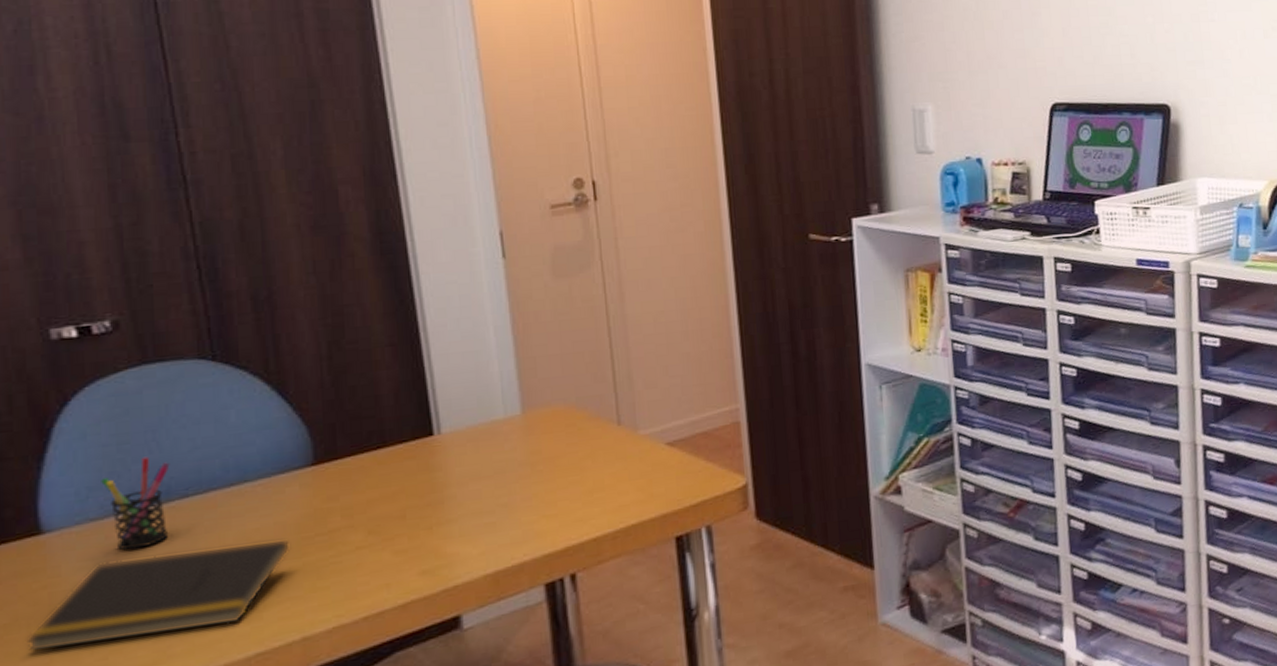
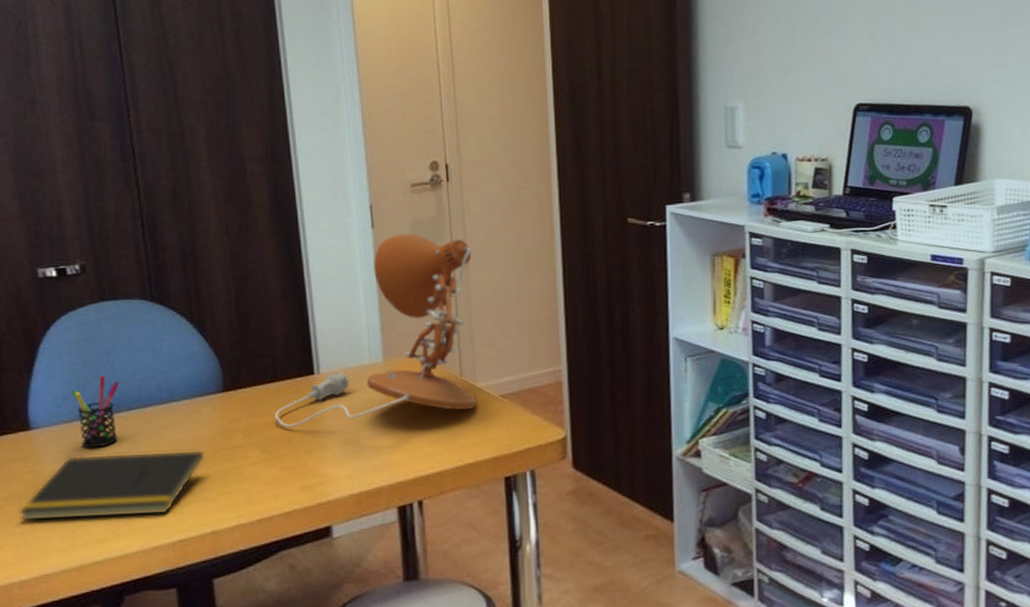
desk lamp: none [384,262,640,503] -> present [275,234,478,428]

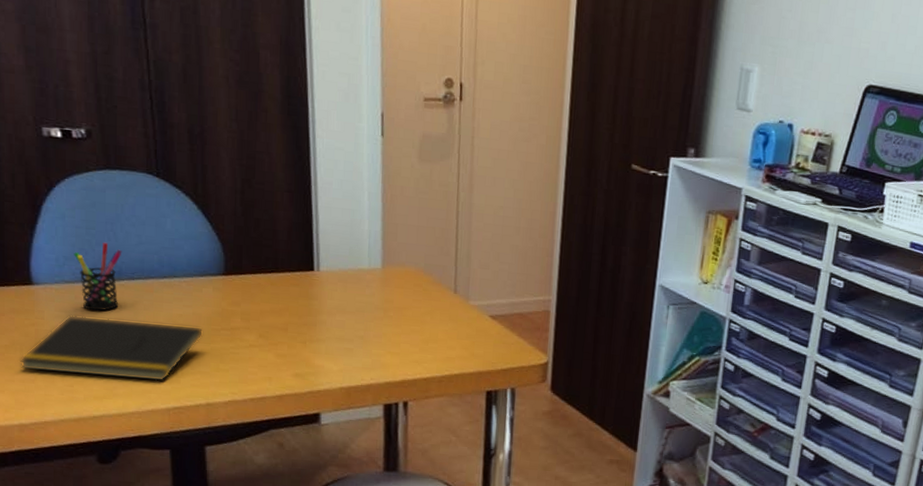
desk lamp: present [275,234,478,428] -> none [273,146,477,325]

